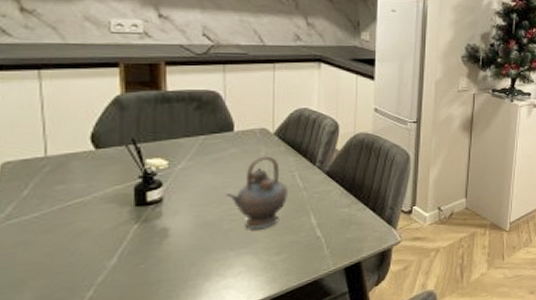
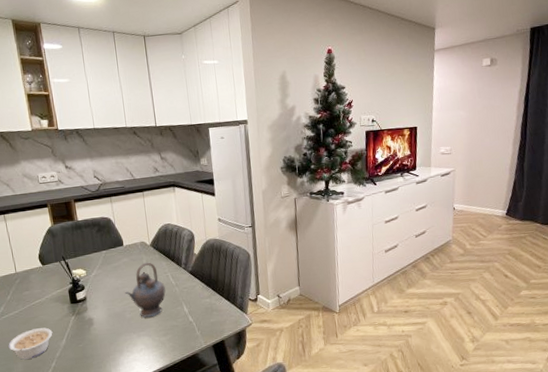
legume: none [11,239,97,287] -> present [8,327,53,360]

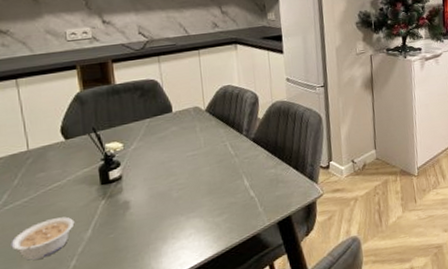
teapot: present [125,262,166,318] -> none [172,130,223,196]

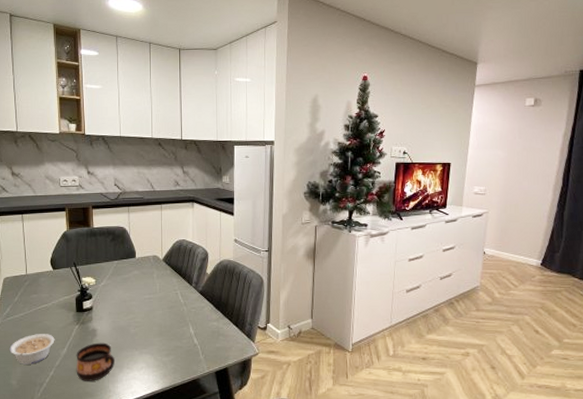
cup: none [104,214,156,264] -> present [76,342,115,381]

